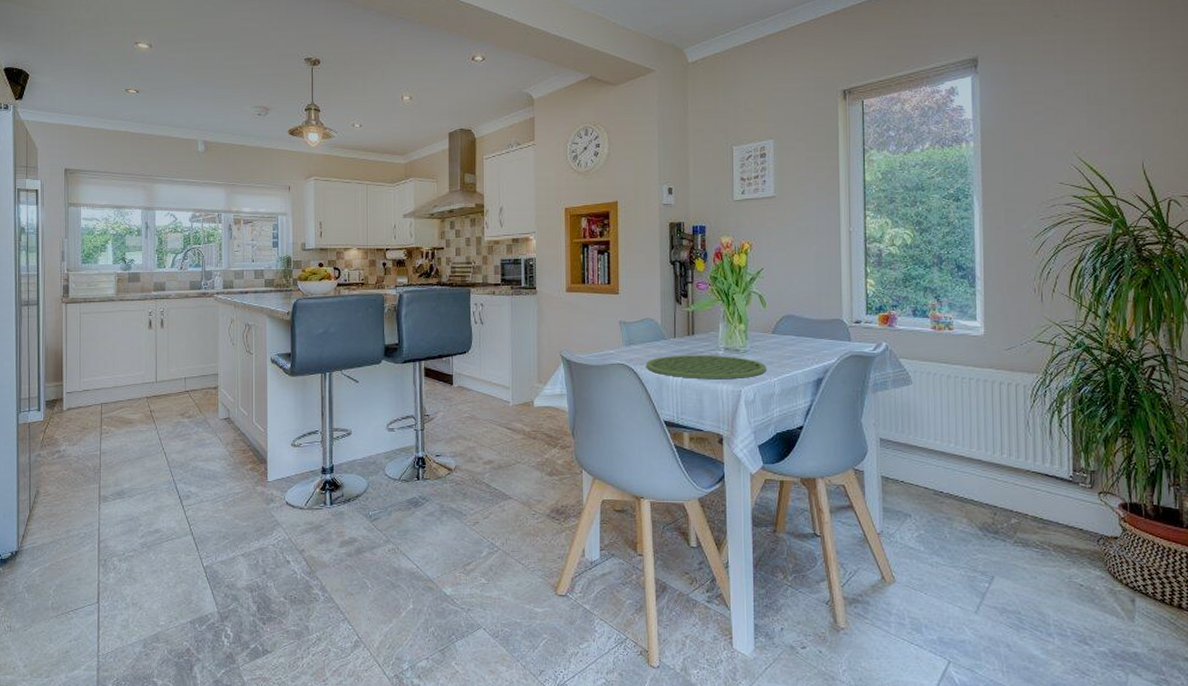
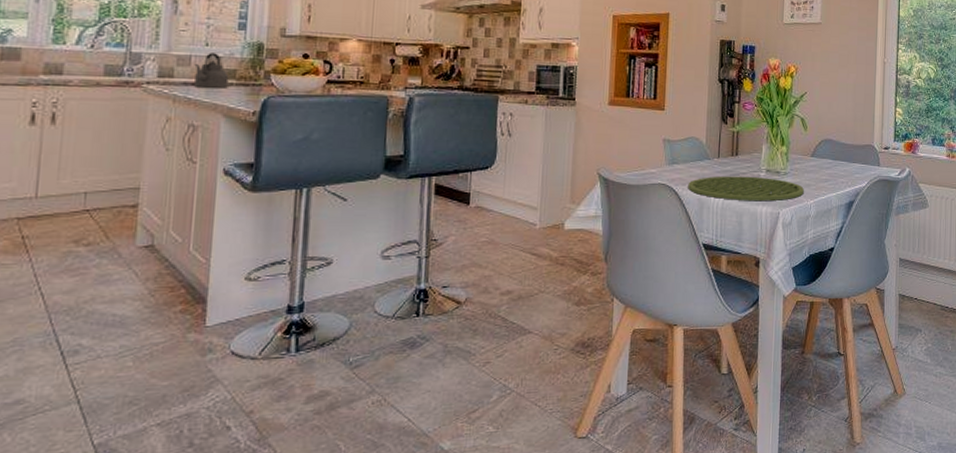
kettle: none [246,267,269,296] -> present [194,53,229,90]

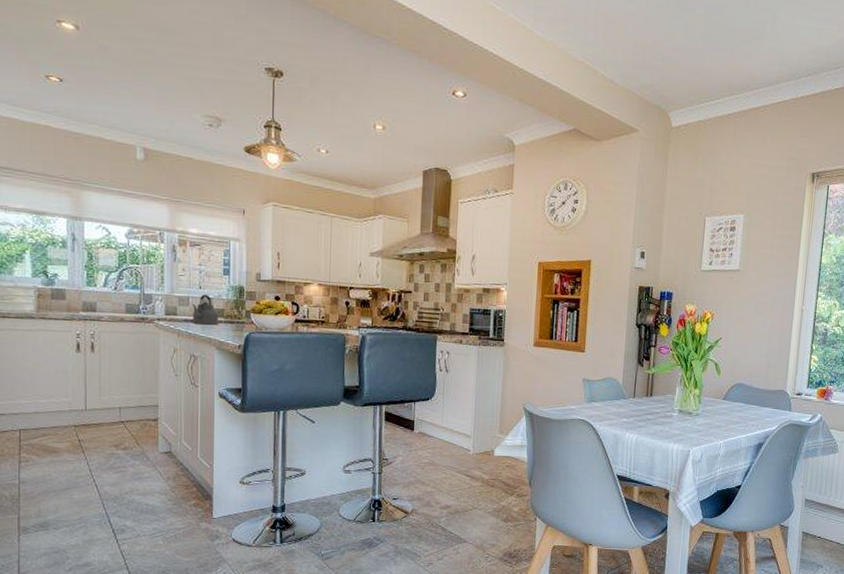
placemat: present [688,176,804,200] -> none [605,414,714,439]

